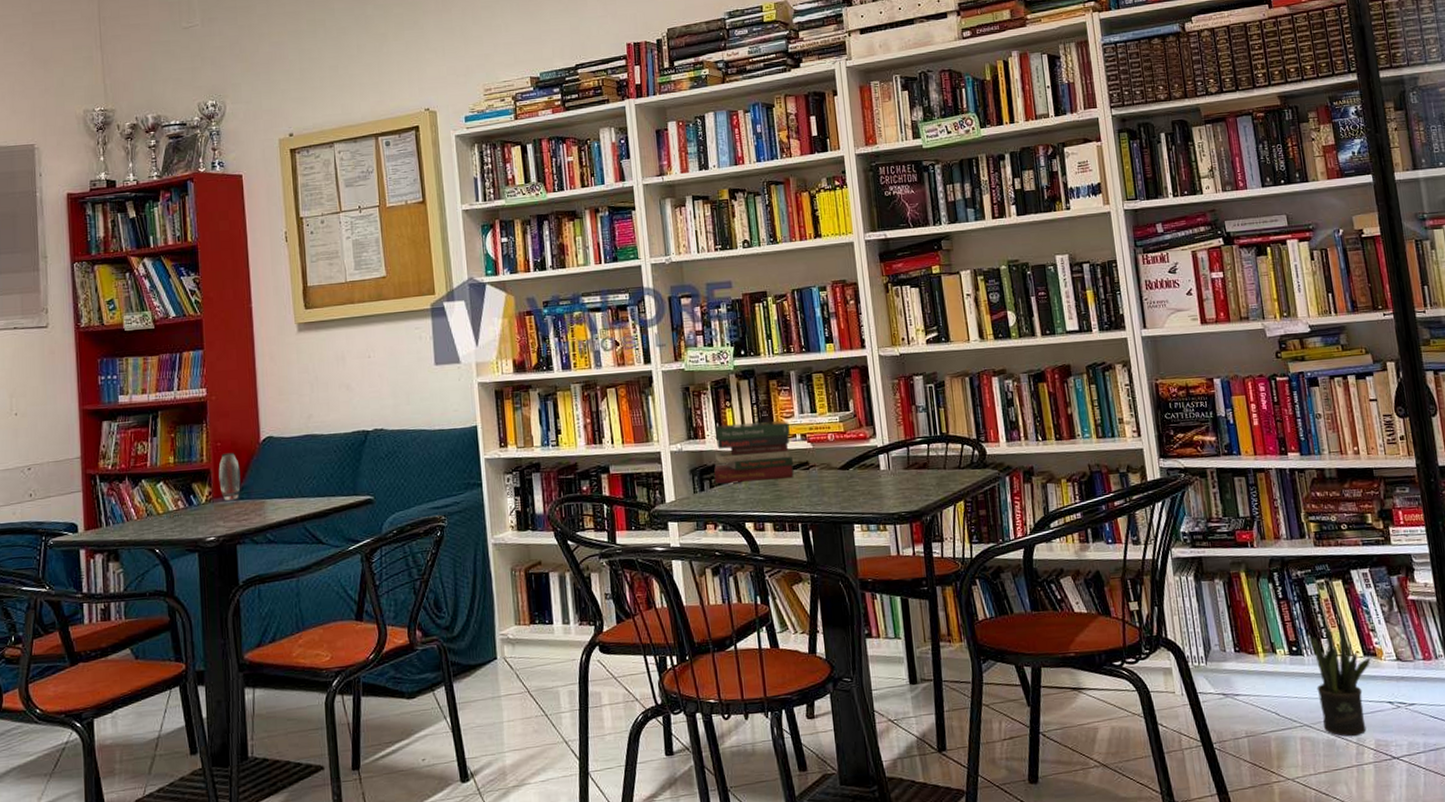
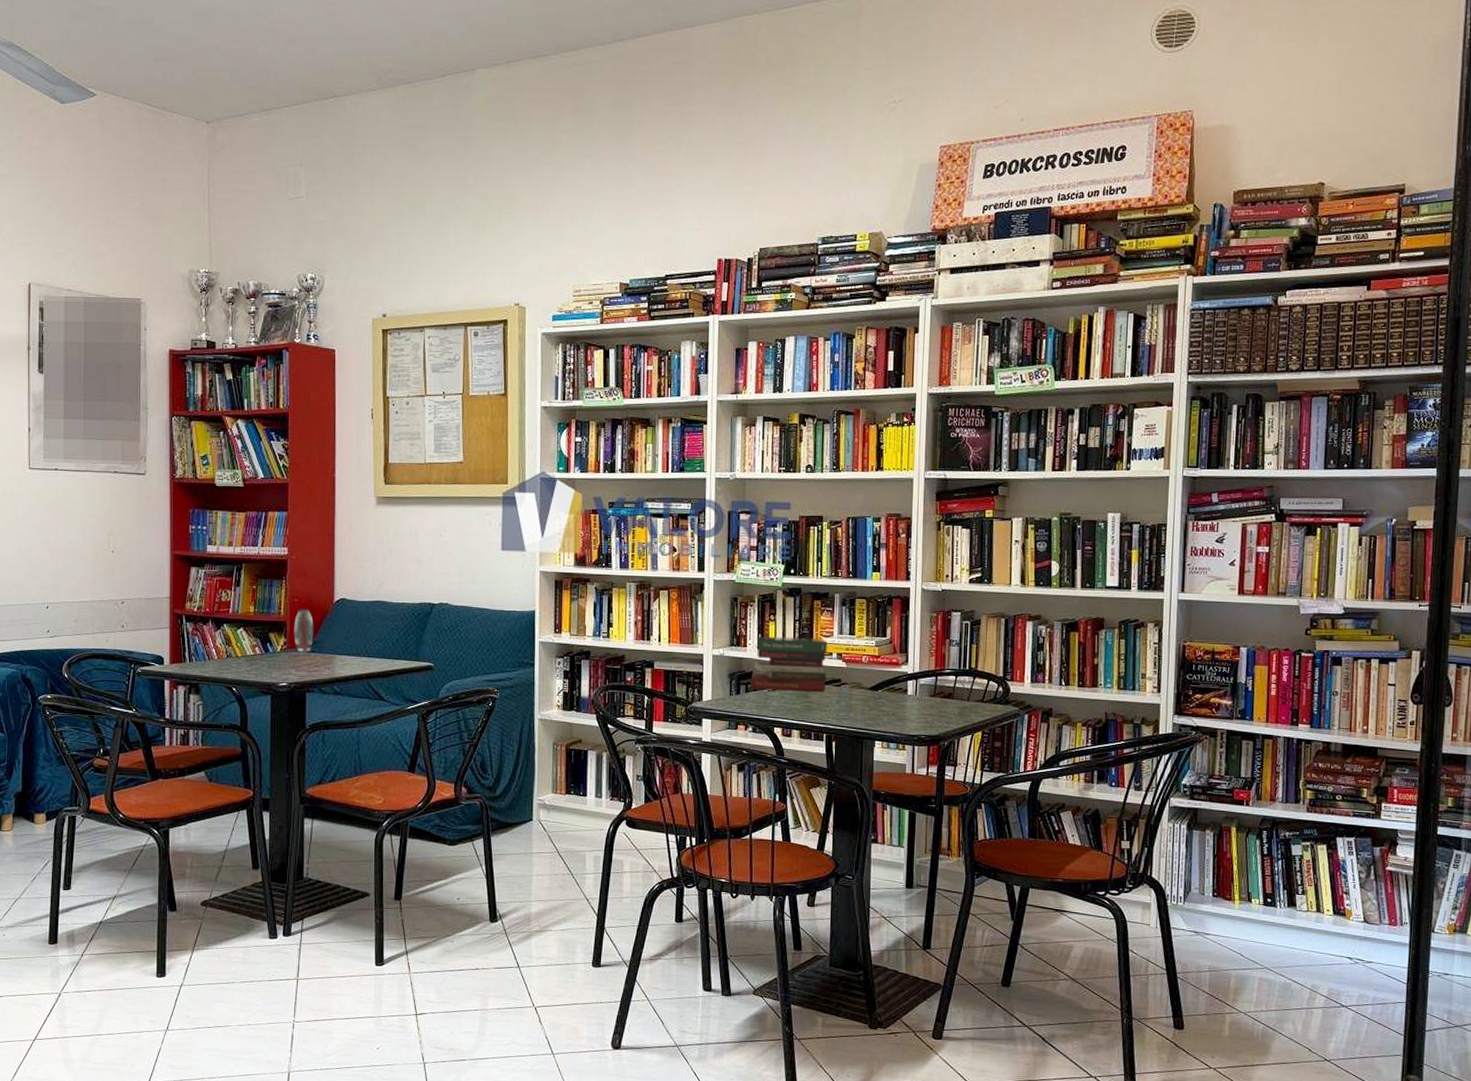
potted plant: present [1307,624,1371,736] -> none [1282,882,1339,983]

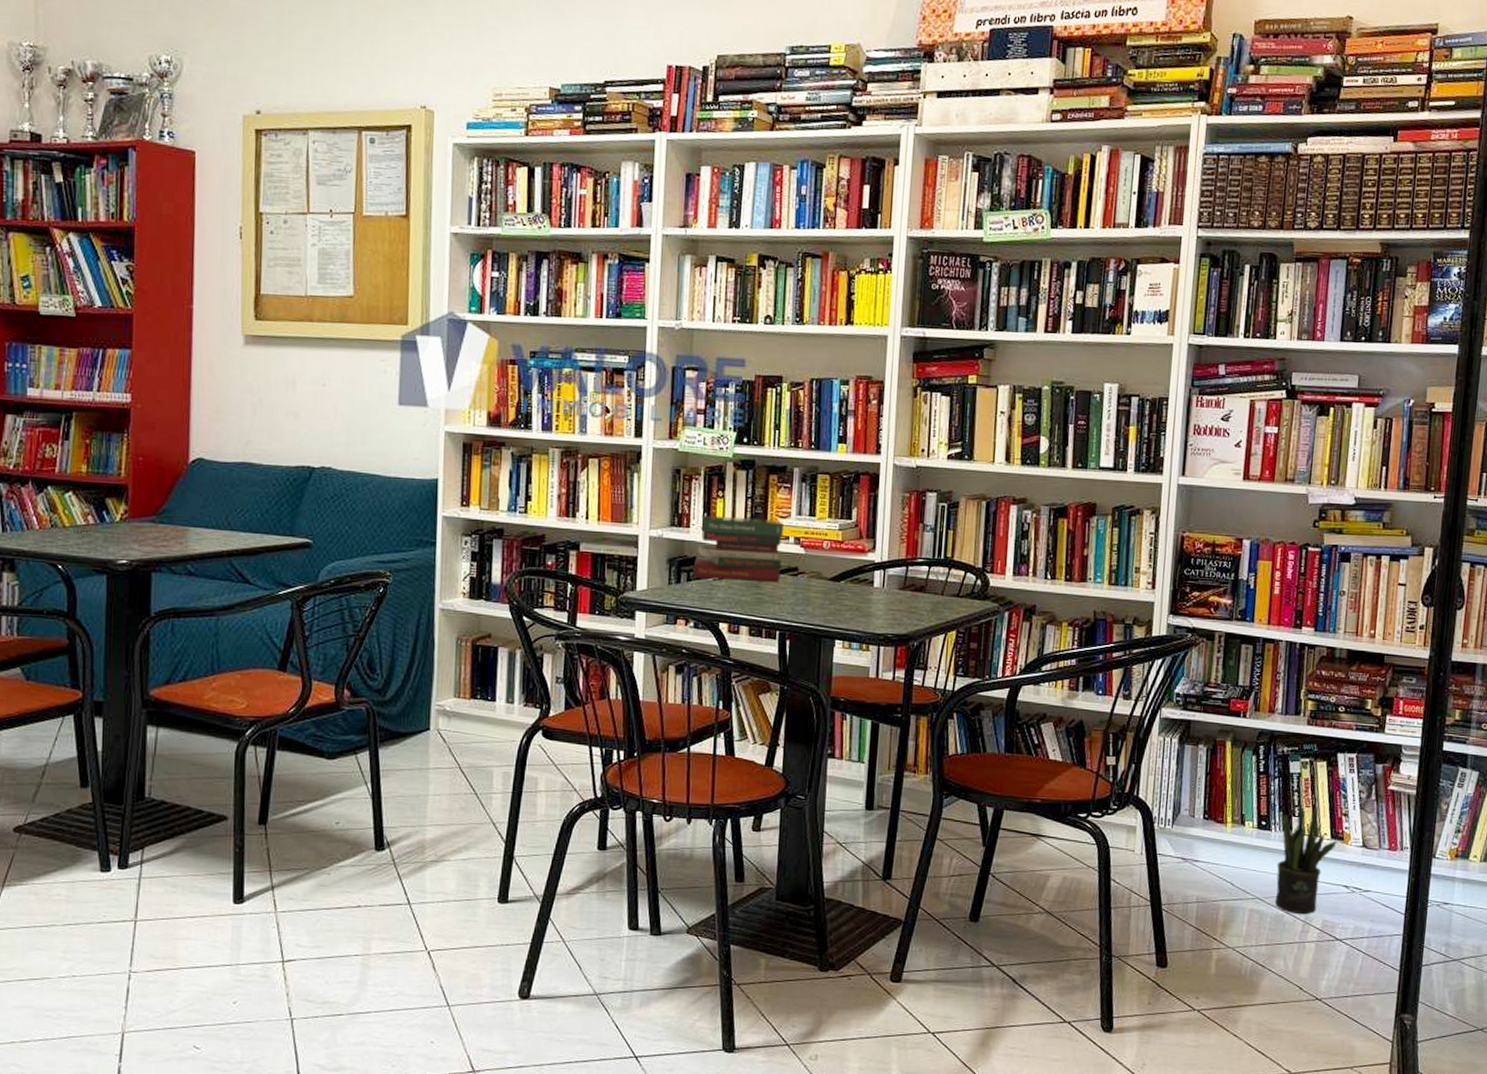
vase: present [294,609,314,652] -> none [137,469,163,523]
potted plant: none [1282,882,1339,983] -> present [1274,803,1337,914]

